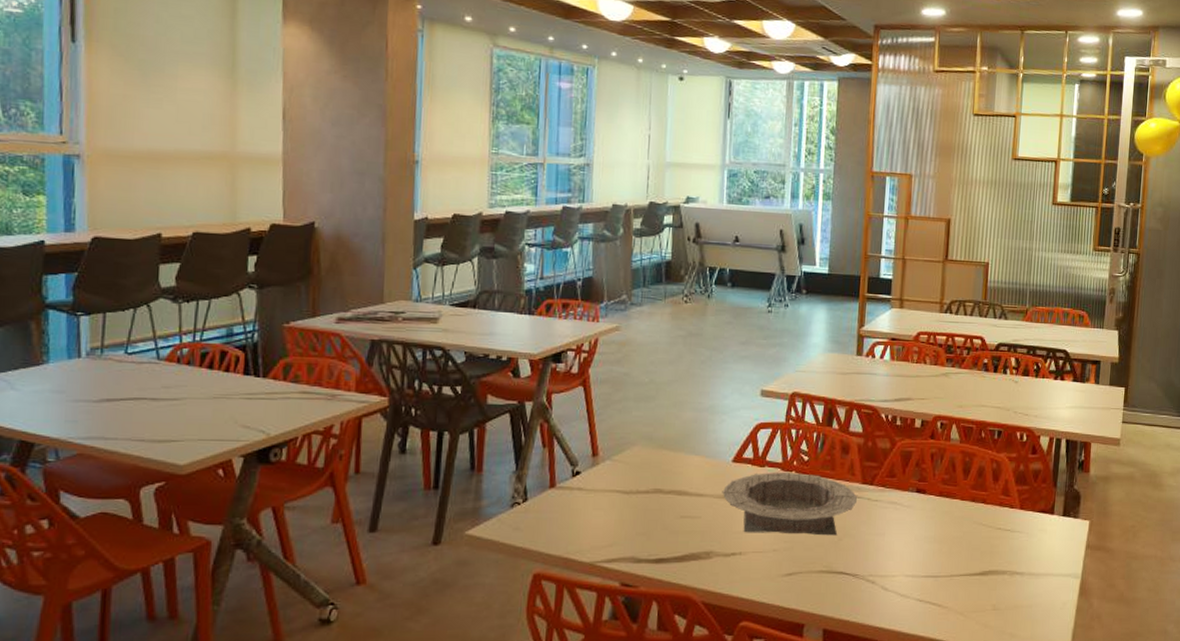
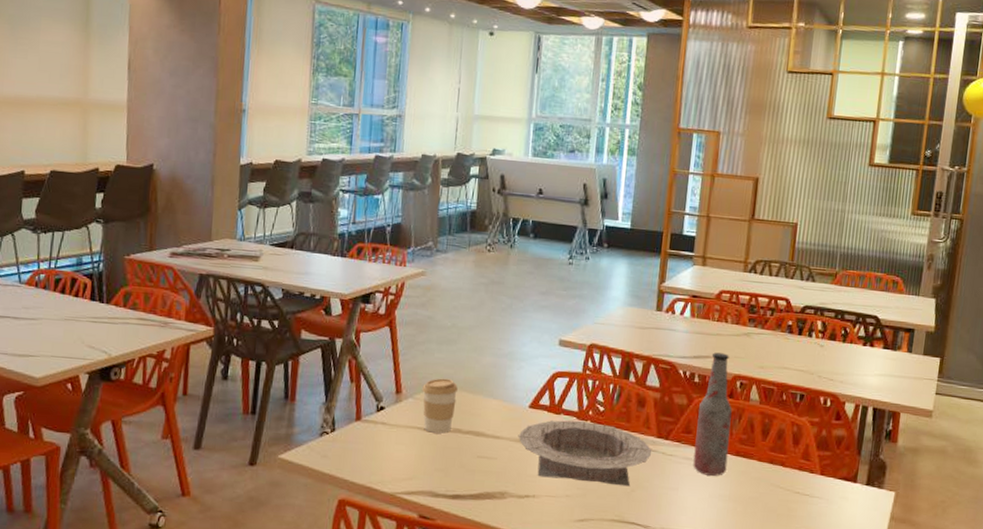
coffee cup: none [620,437,658,495] -> present [422,378,458,434]
bottle: none [898,394,934,518] -> present [693,352,732,476]

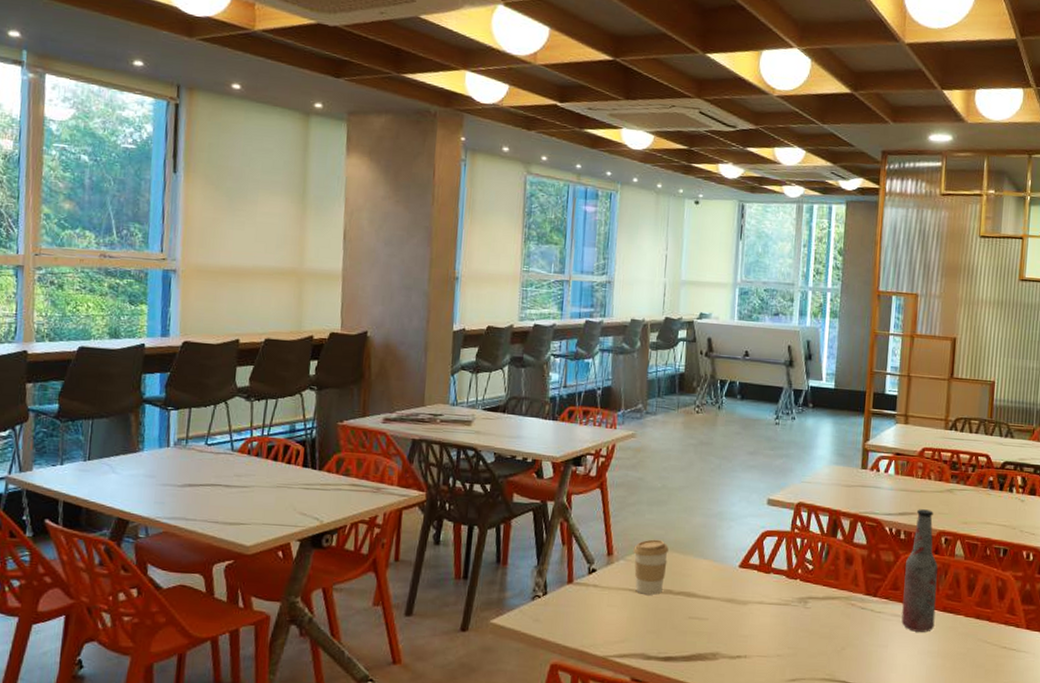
bowl: present [518,419,653,487] -> none [728,579,861,645]

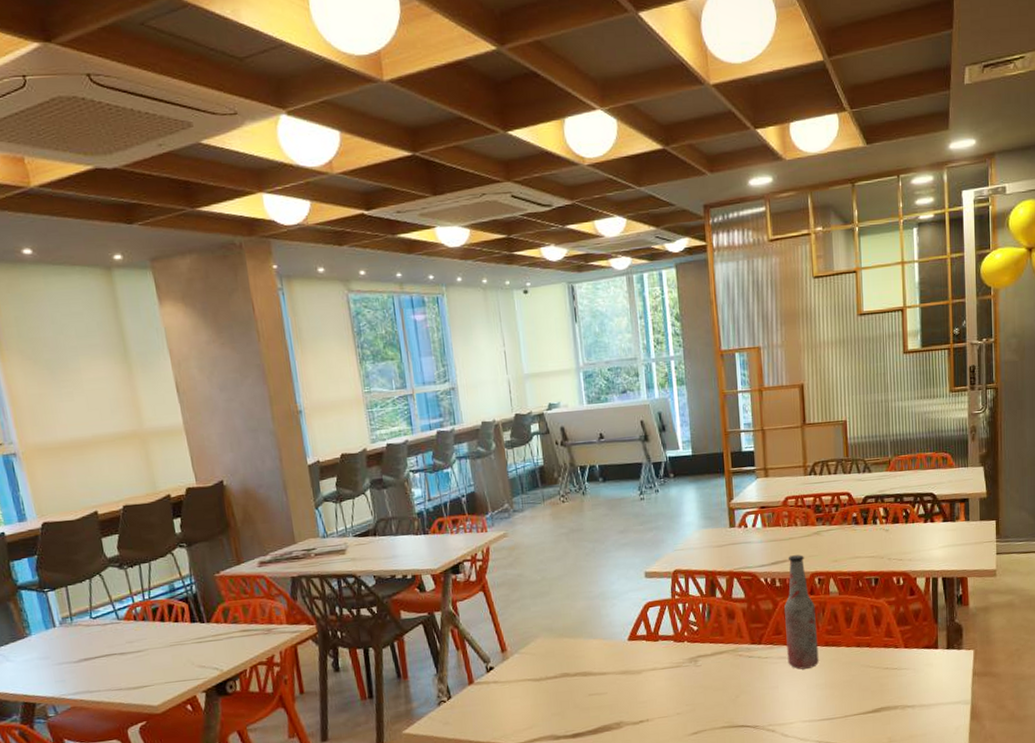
coffee cup: present [633,539,669,595] -> none [525,628,560,682]

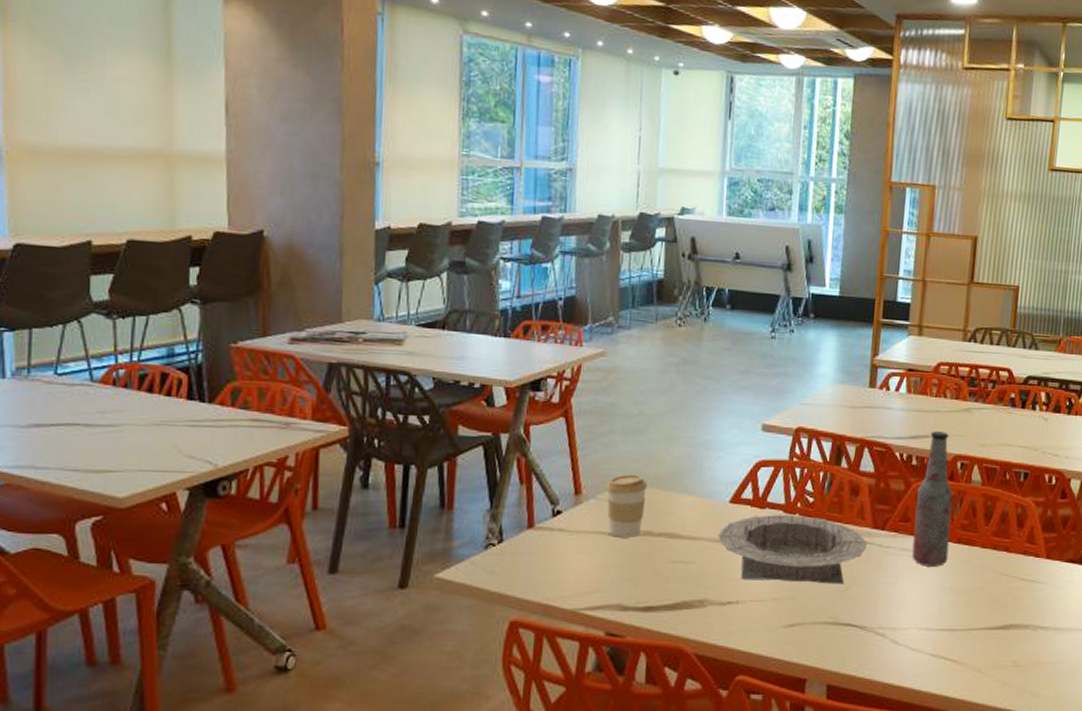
coffee cup: none [525,628,560,682] -> present [605,474,647,538]
bowl: none [622,642,749,702] -> present [718,514,868,585]

